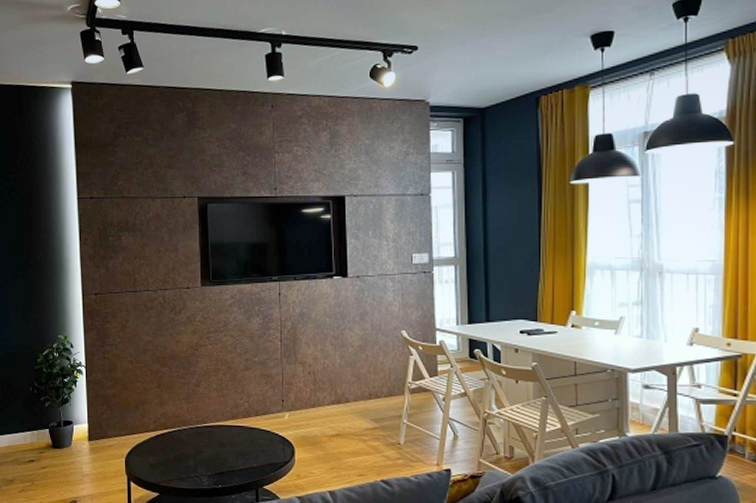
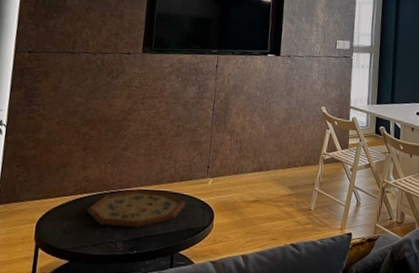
decorative tray: none [169,424,264,463] -> present [86,189,186,228]

